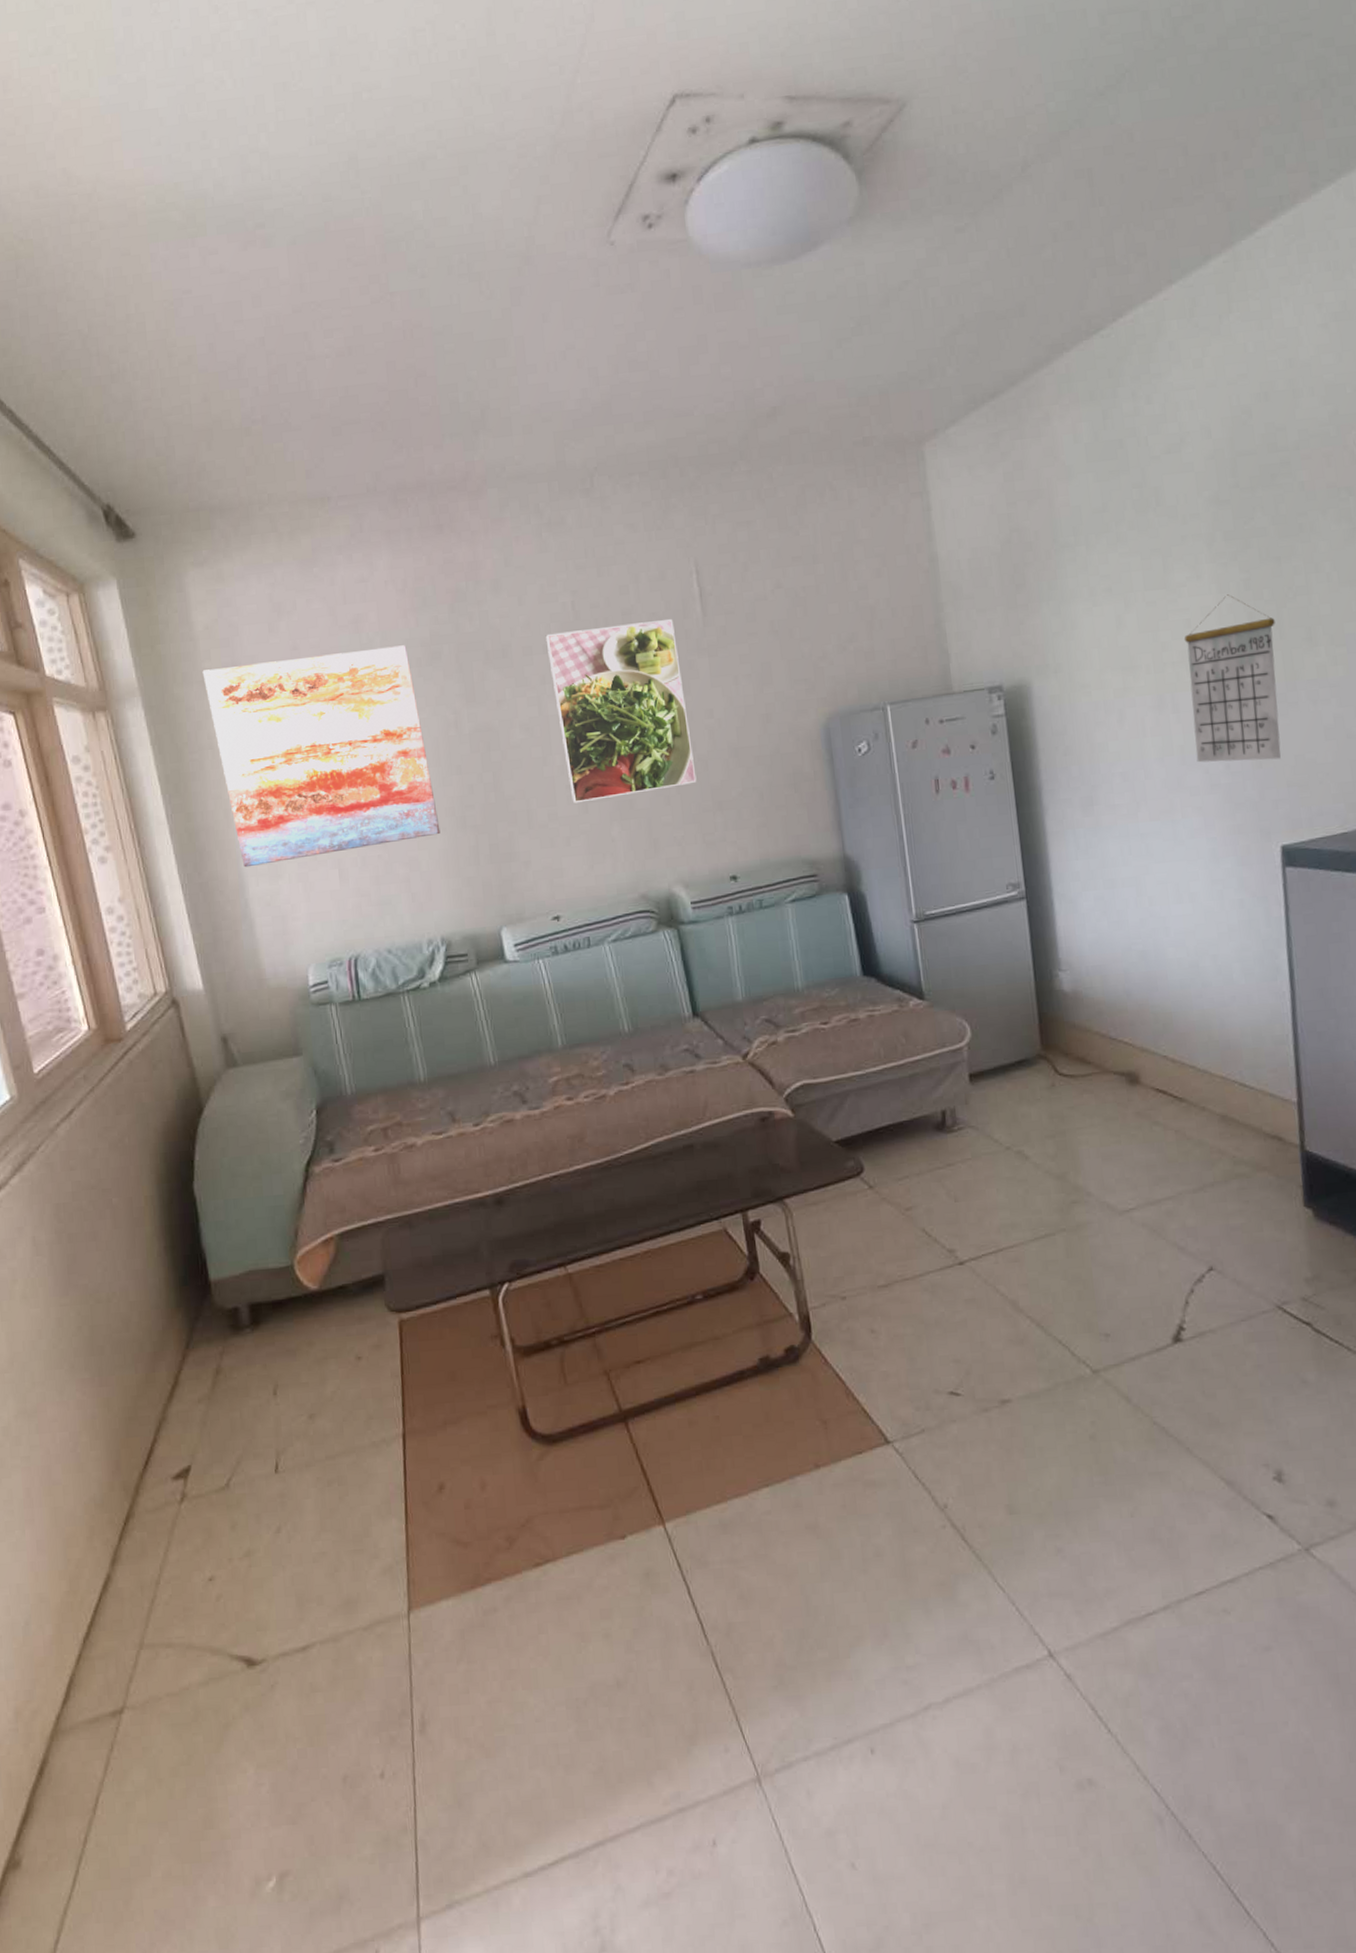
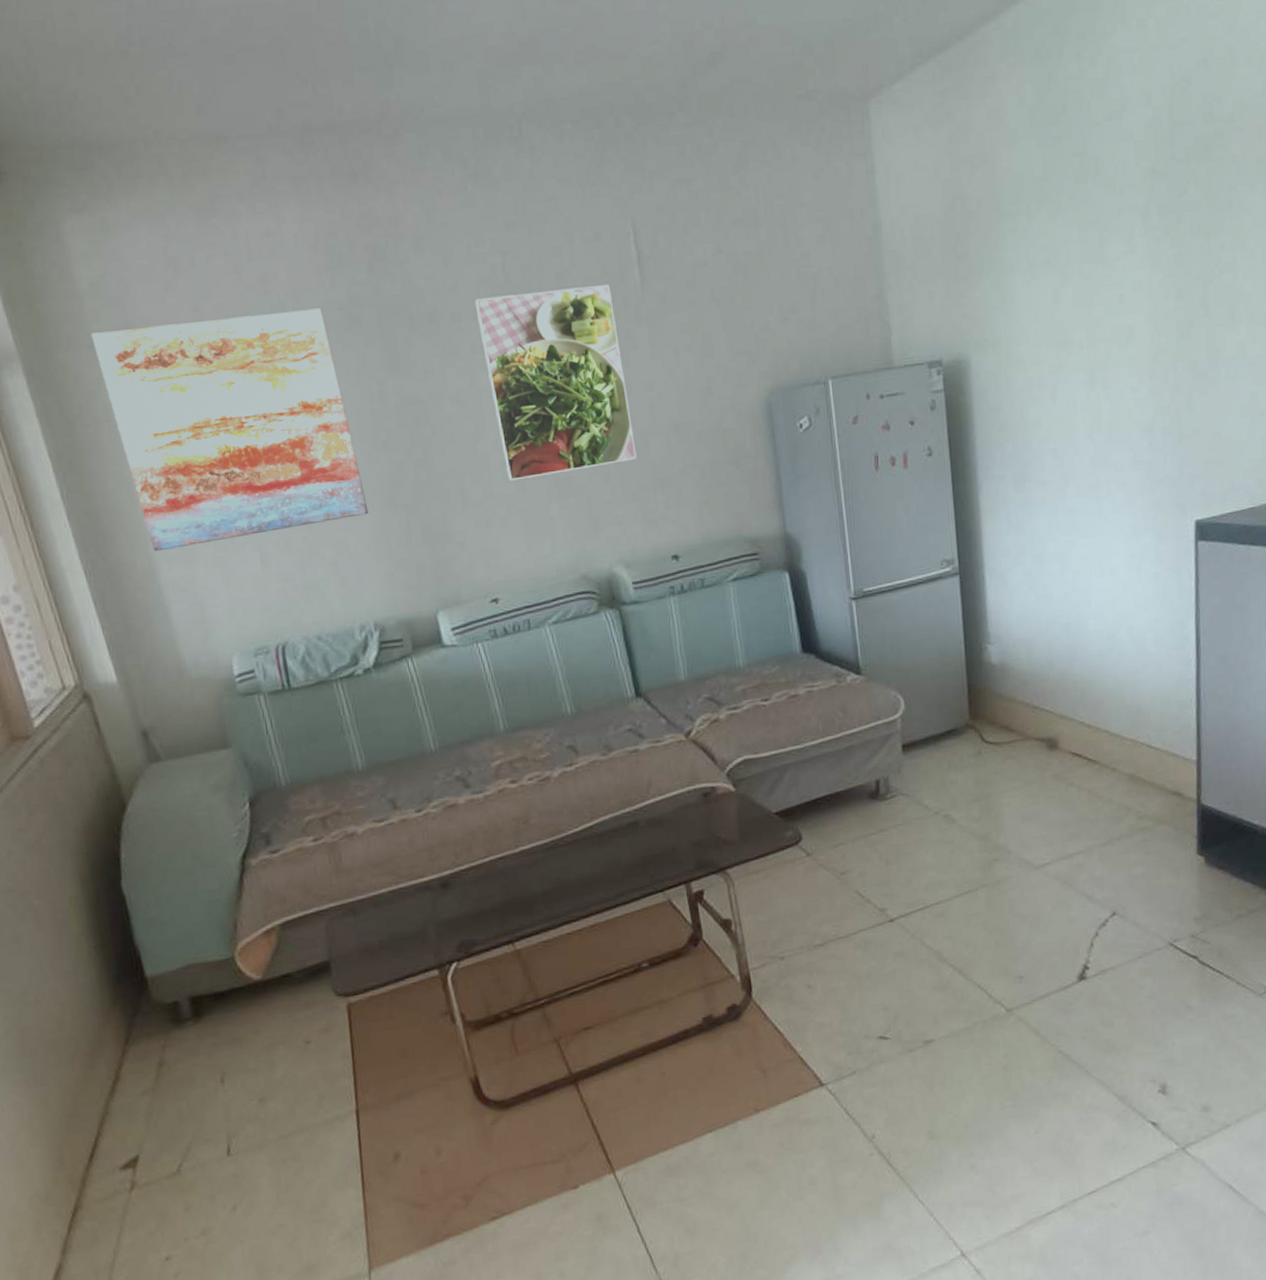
calendar: present [1184,594,1281,763] -> none [1117,270,1201,440]

